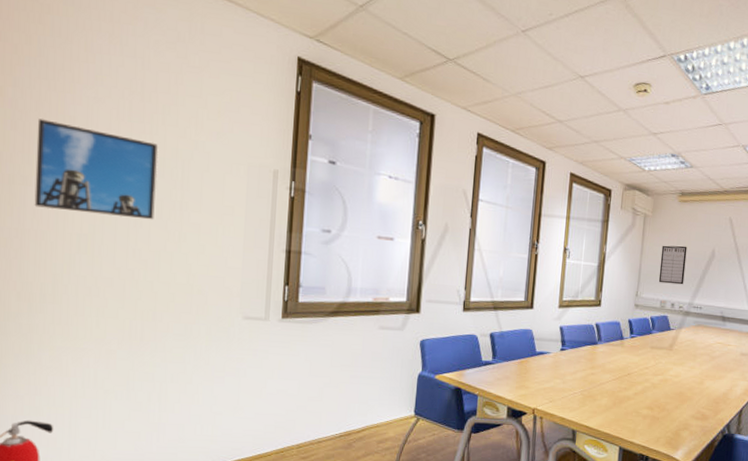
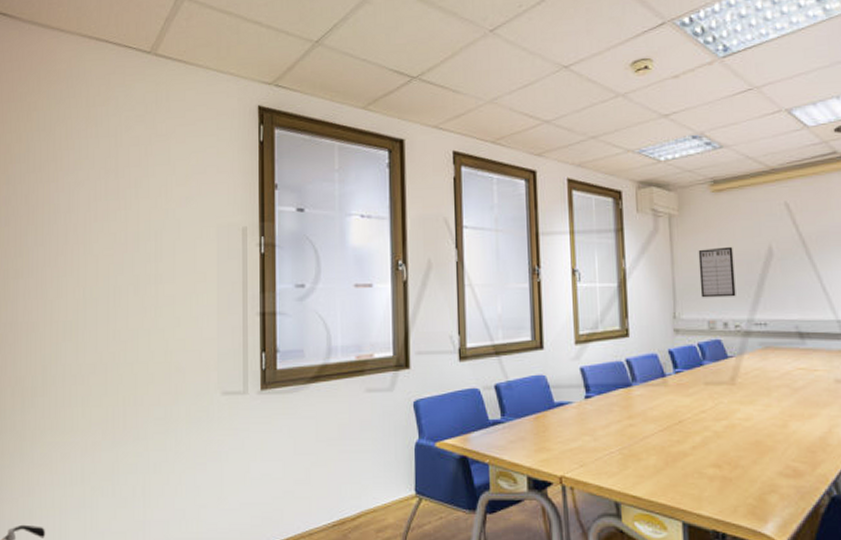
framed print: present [34,119,158,220] -> none [25,211,132,299]

